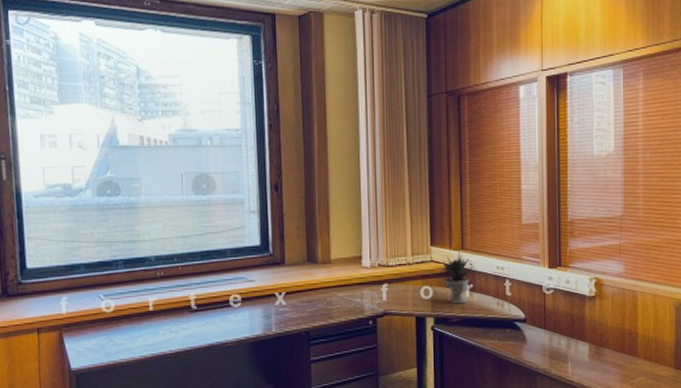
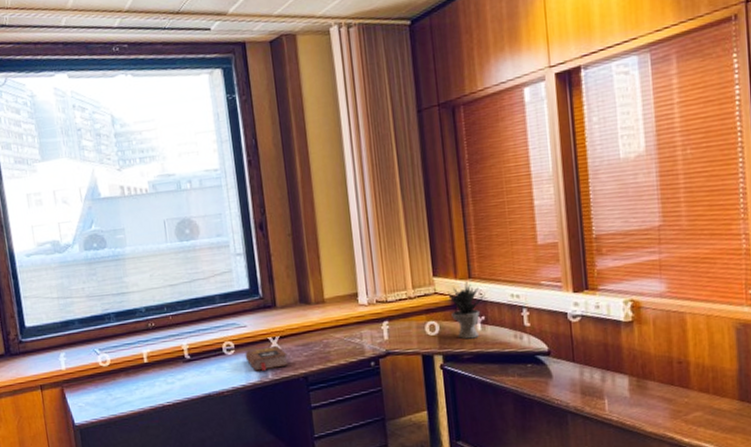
book: none [251,301,292,324] -> present [245,346,289,371]

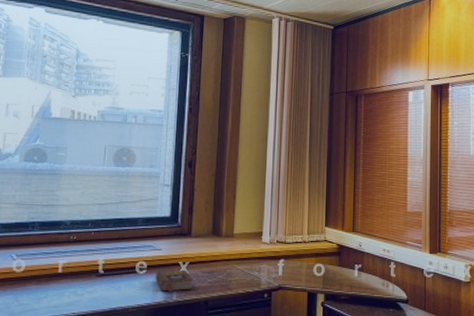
potted plant: present [448,281,487,339] -> none [335,233,365,283]

